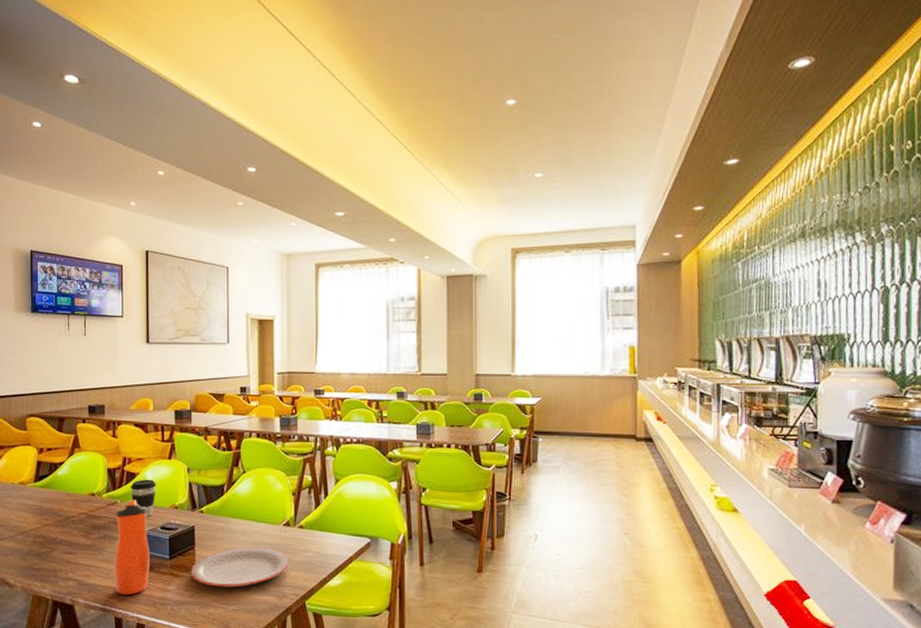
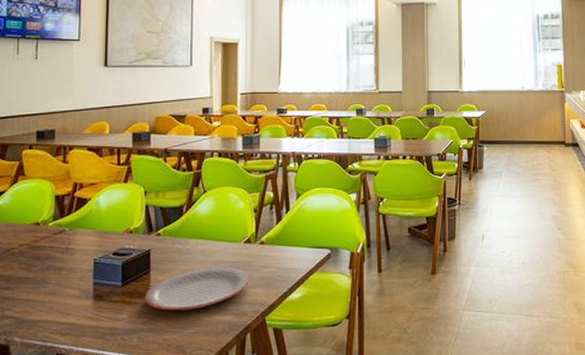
water bottle: present [114,499,151,596] -> none [58,226,101,329]
coffee cup: present [130,479,156,516] -> none [80,204,110,243]

